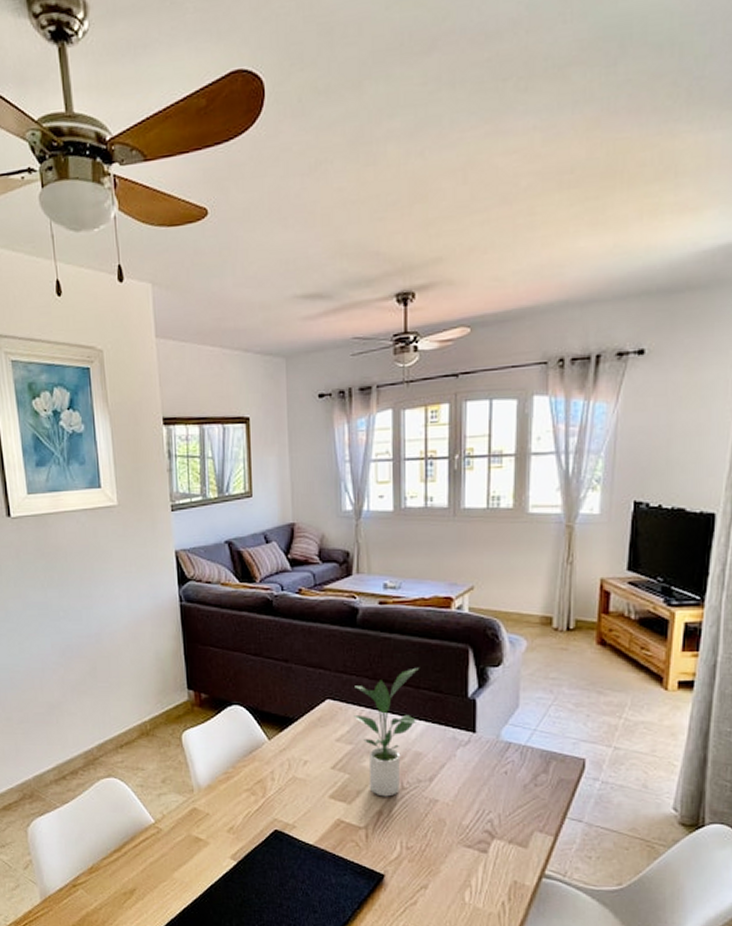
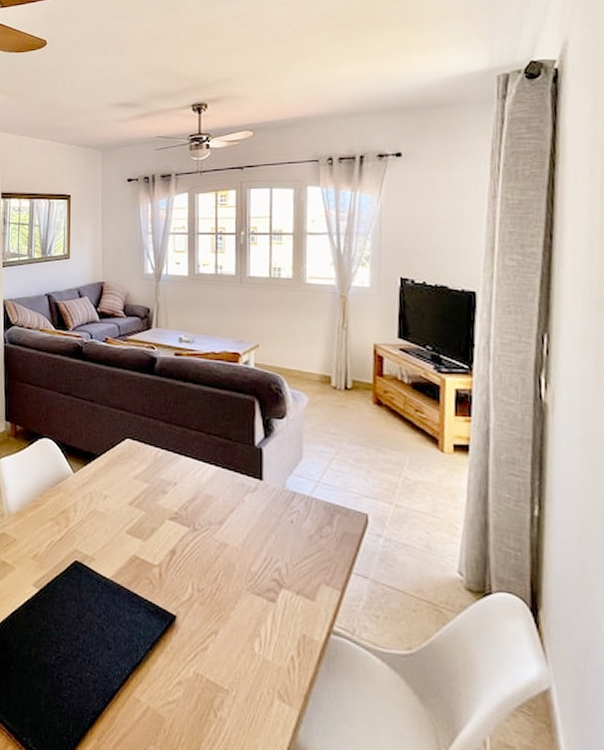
potted plant: present [354,667,419,797] -> none [150,414,210,537]

